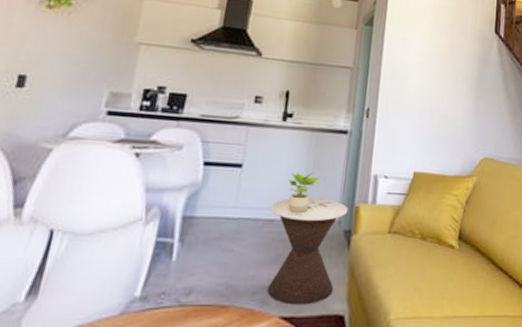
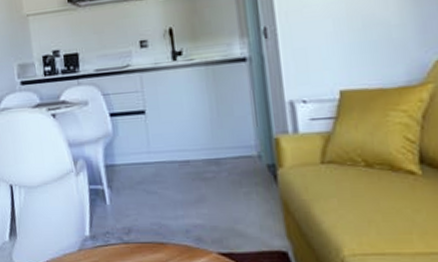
side table: present [266,198,348,305] -> none [182,134,269,242]
potted plant: present [288,172,320,214] -> none [194,108,226,153]

